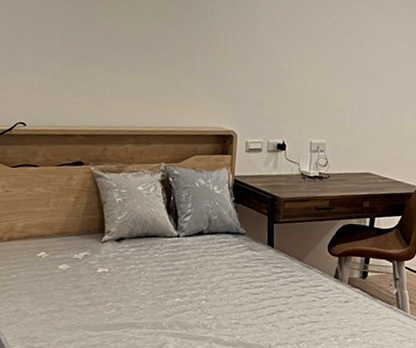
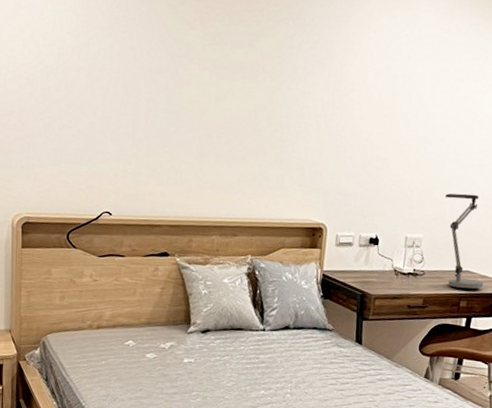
desk lamp: none [345,101,384,190] -> present [445,193,484,289]

